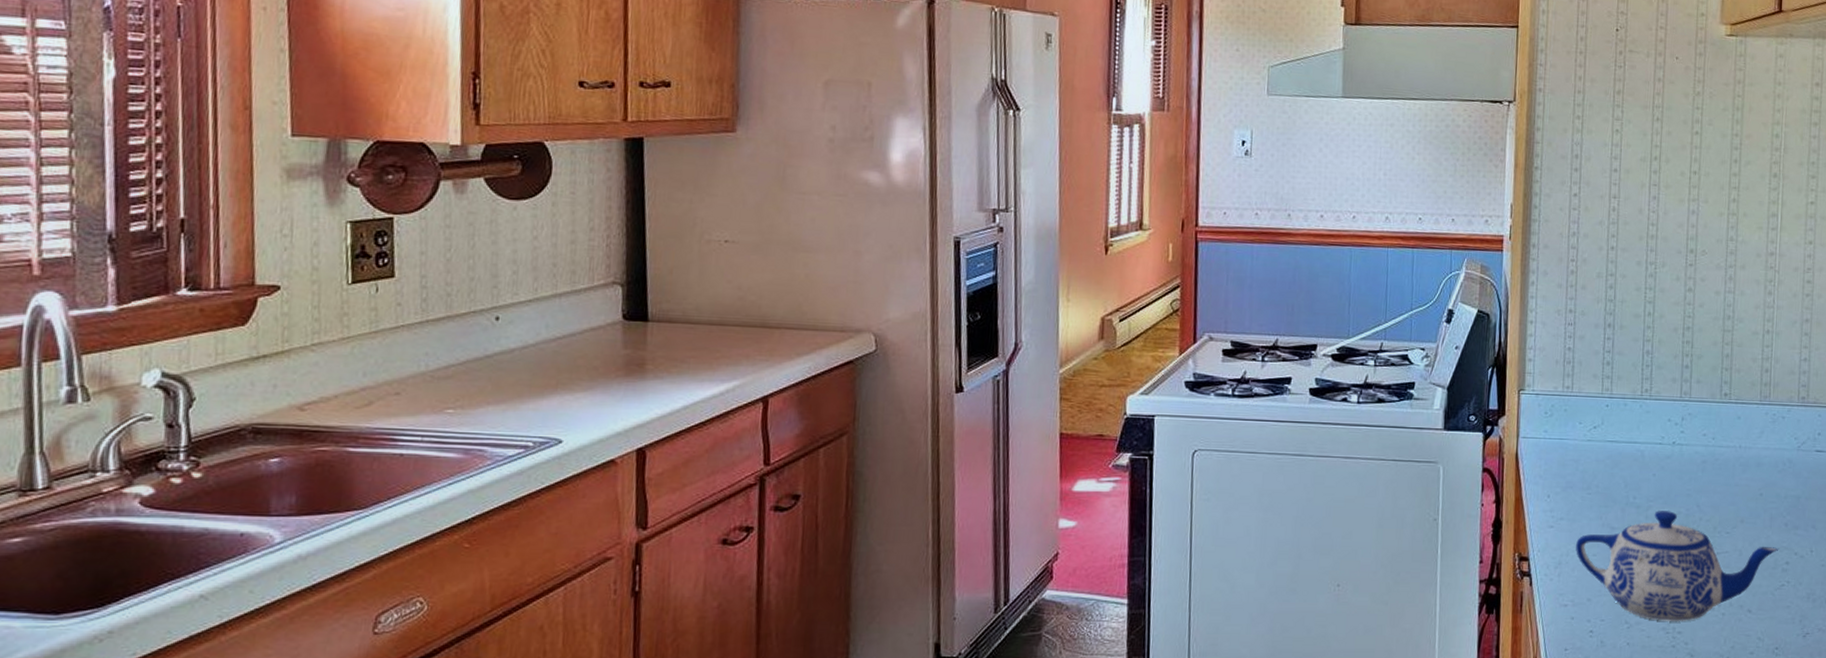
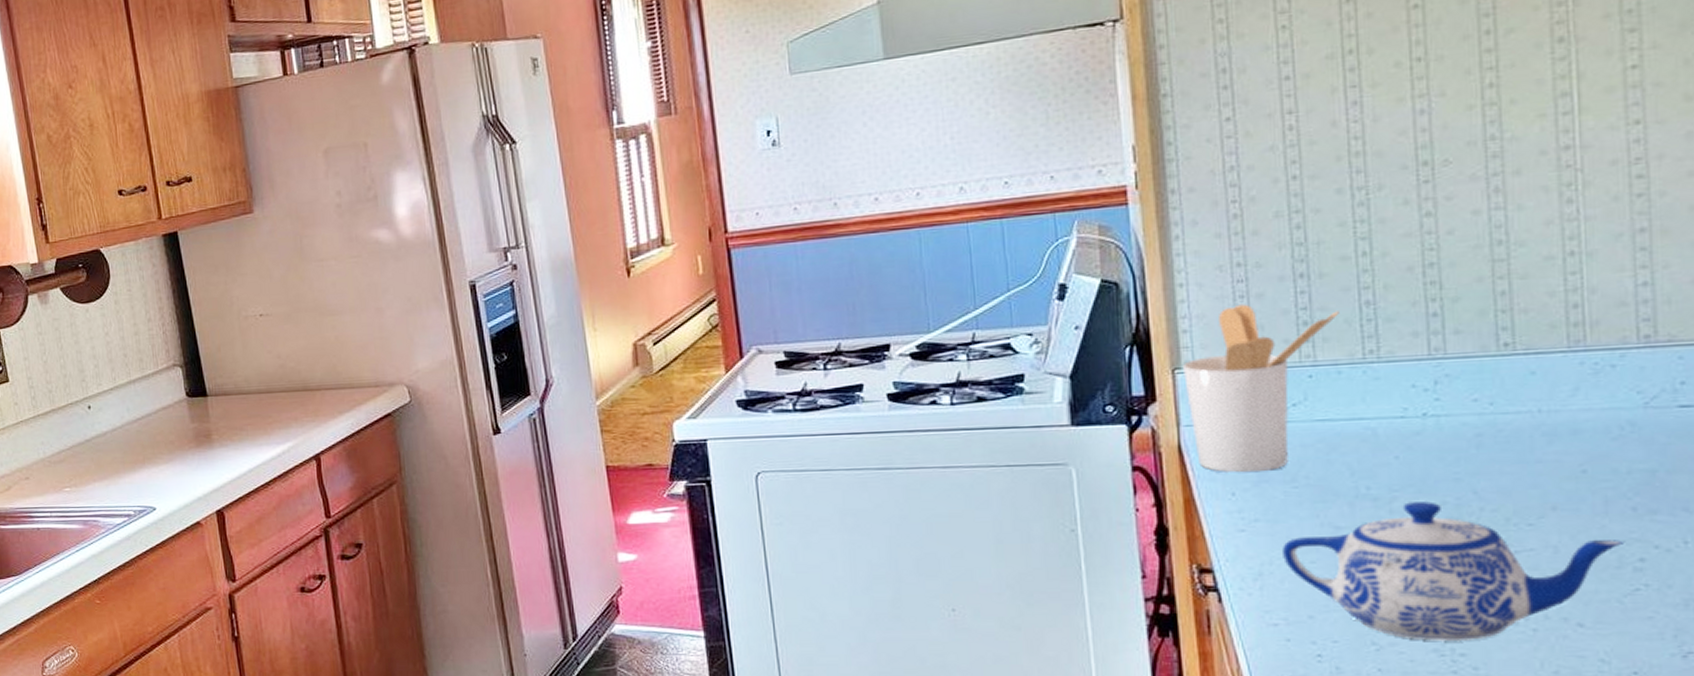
utensil holder: none [1525,343,1630,480] -> present [1183,304,1339,473]

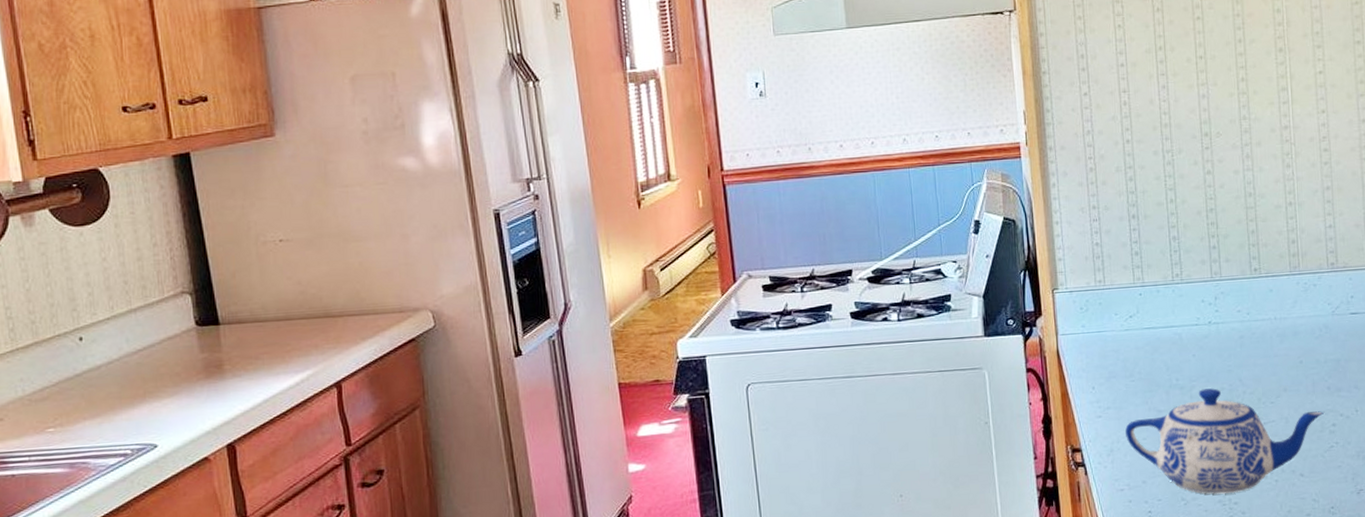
utensil holder: present [1183,304,1339,473] -> none [1059,238,1157,371]

